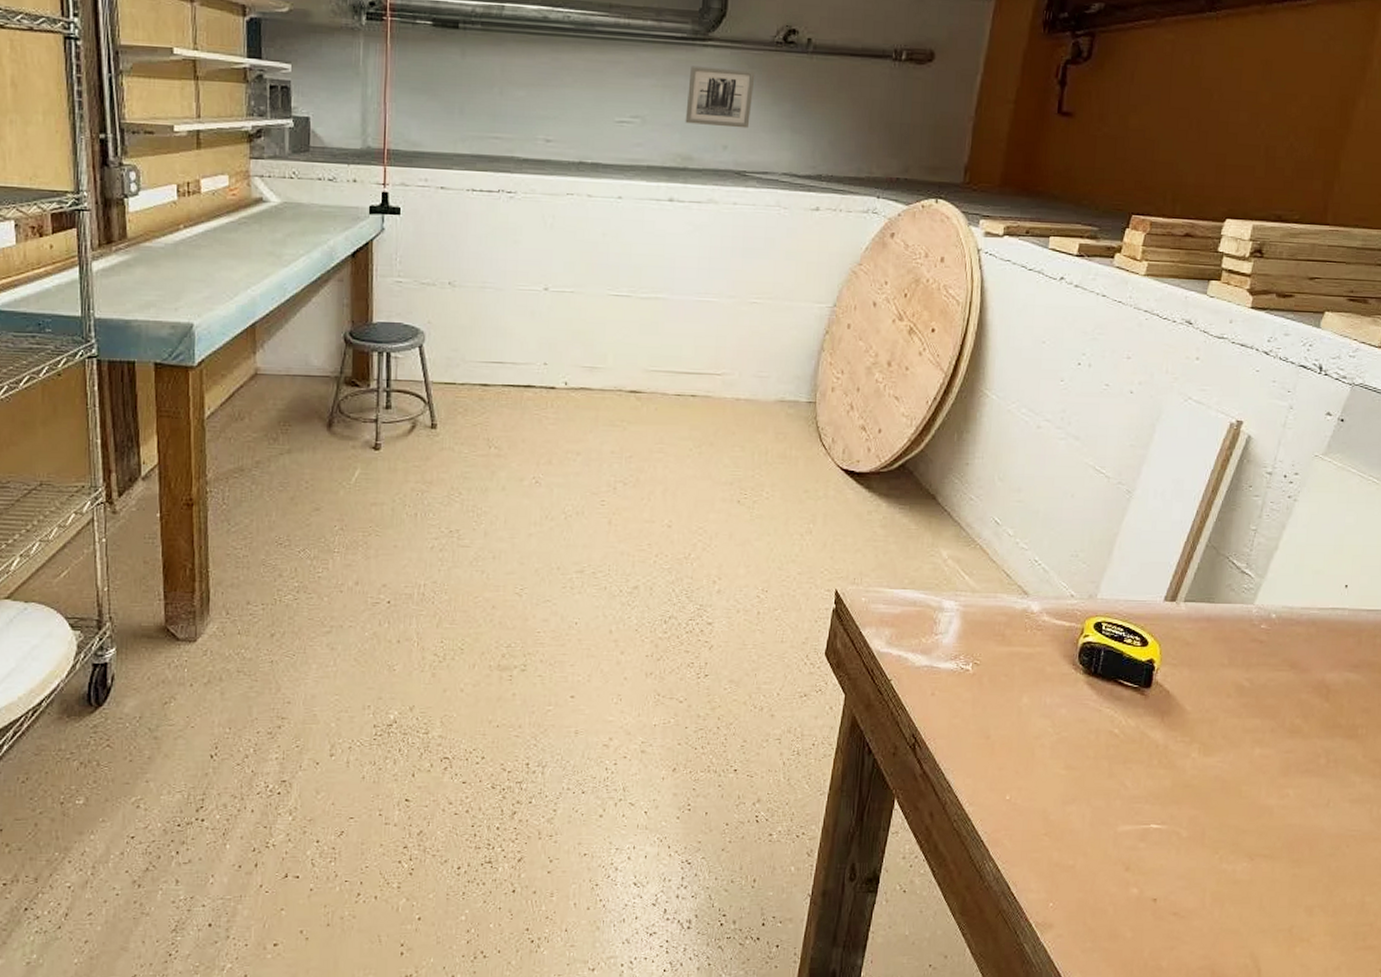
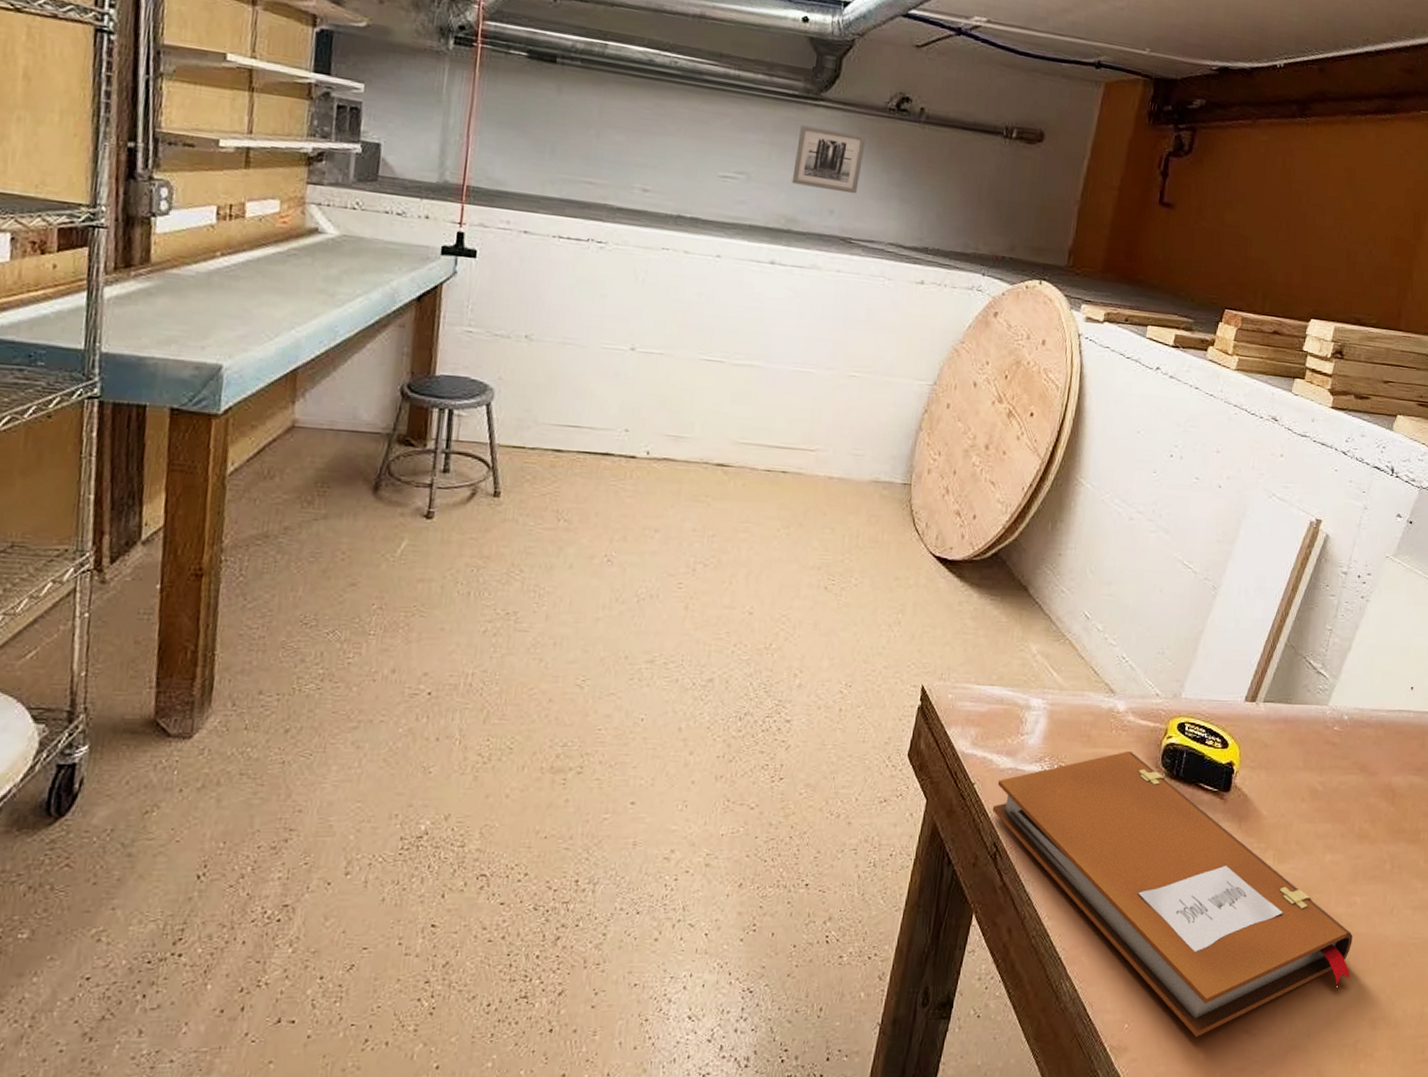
notebook: none [909,650,1286,917] -> present [992,752,1353,1037]

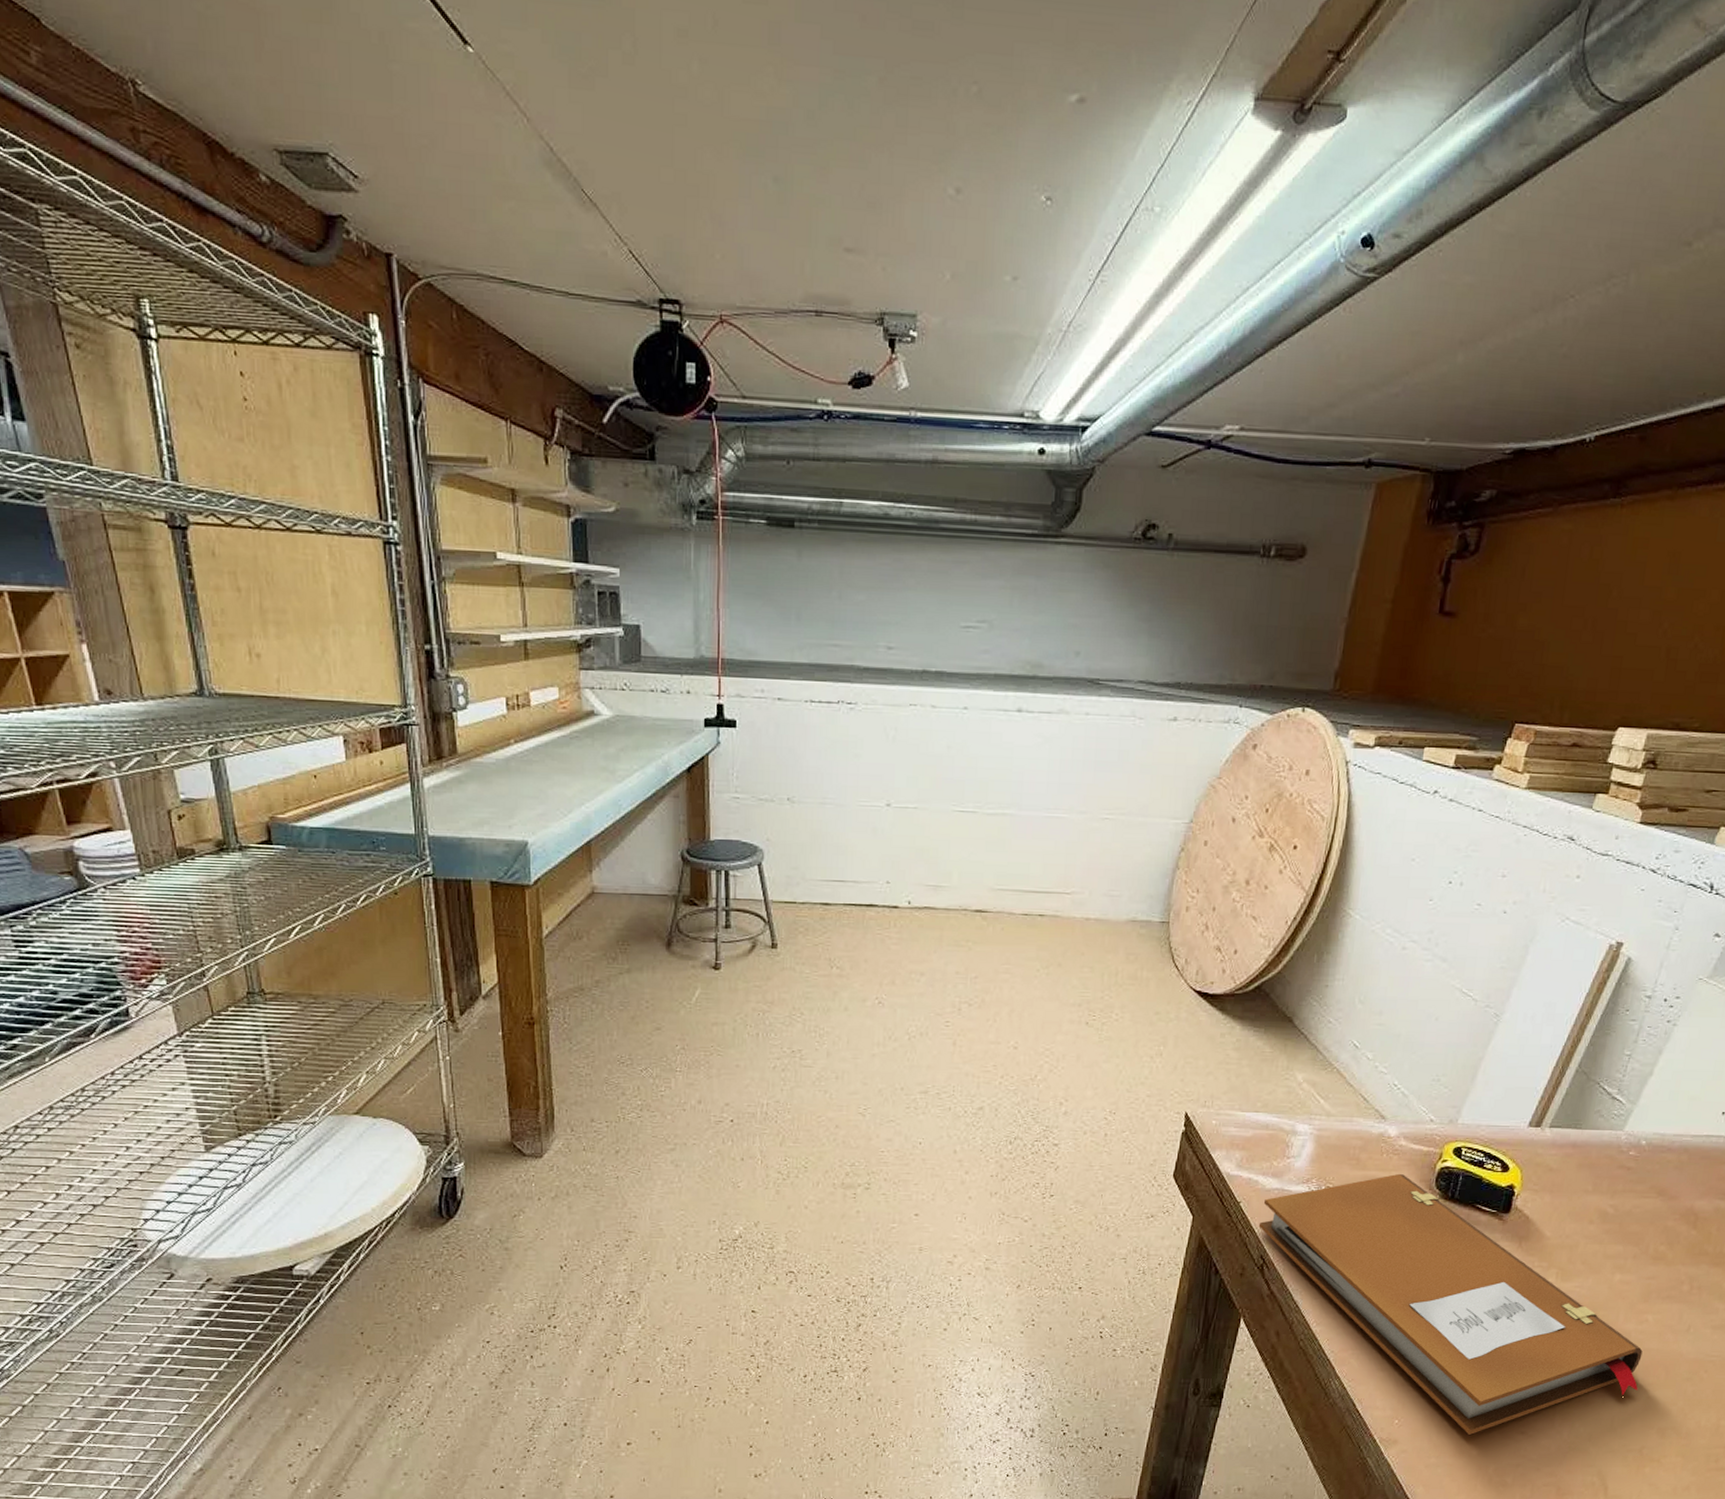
wall art: present [792,125,866,194] -> none [1035,565,1111,633]

